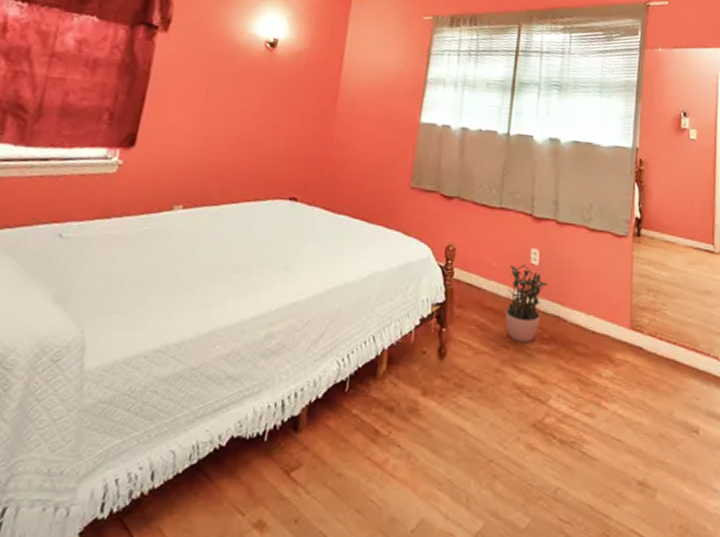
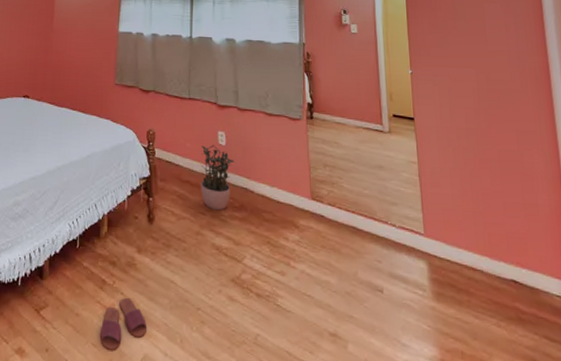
slippers: none [367,450,427,516] -> present [100,297,146,350]

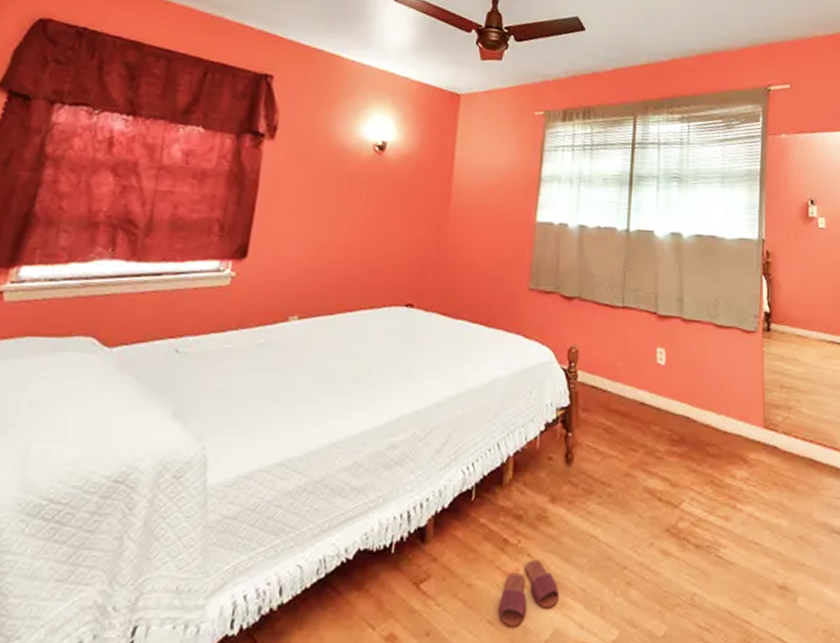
potted plant: present [201,145,235,211] -> none [632,365,676,446]

